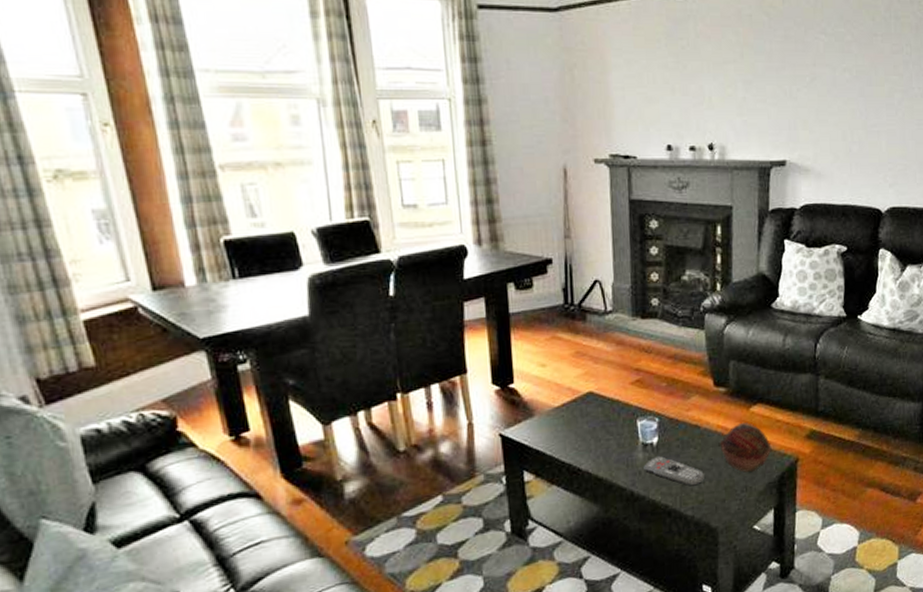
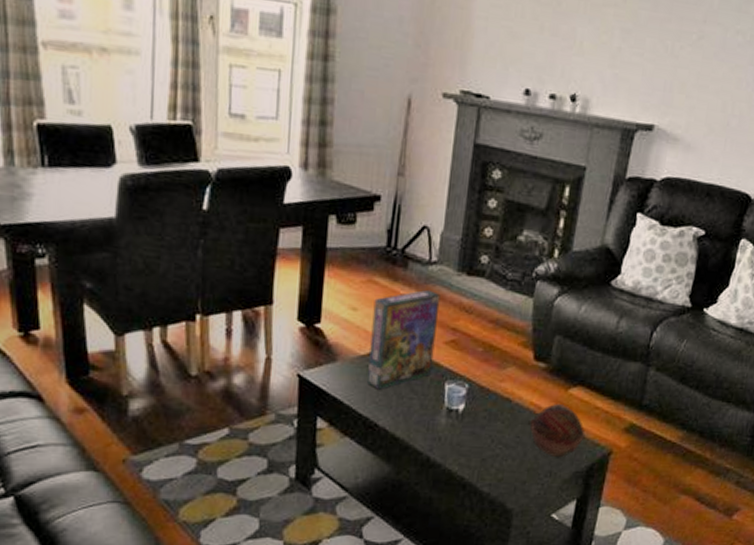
game box: none [560,337,623,436] -> present [367,289,441,390]
remote control: present [644,456,706,487] -> none [444,425,509,462]

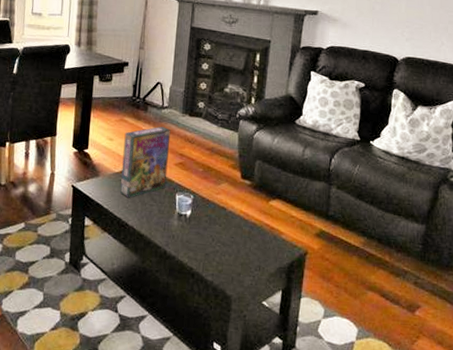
decorative ball: present [528,404,585,458] -> none [240,212,285,256]

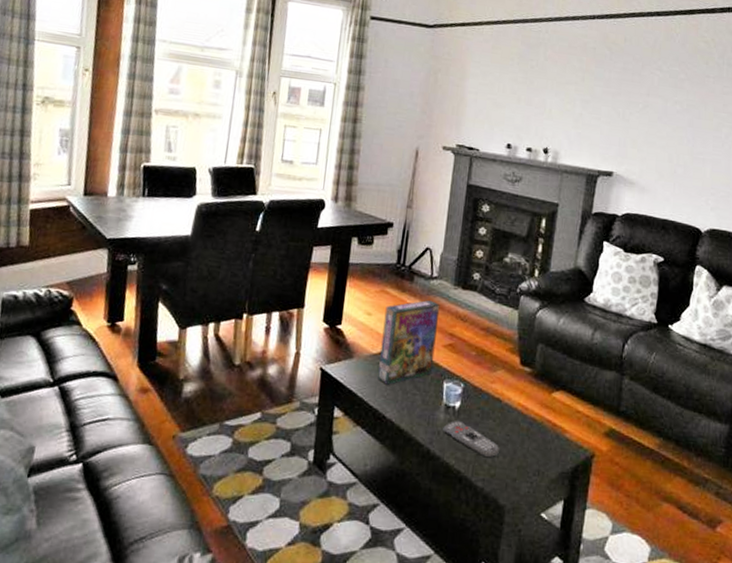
remote control: none [177,226,226,257] -> present [443,421,500,458]

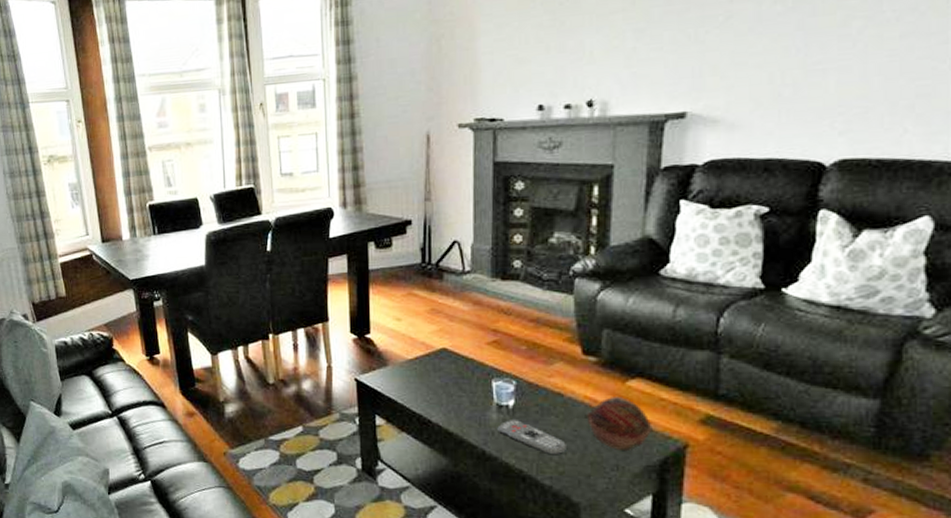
game box: present [378,299,440,385] -> none [415,296,478,389]
decorative ball: none [517,406,569,458] -> present [585,397,653,452]

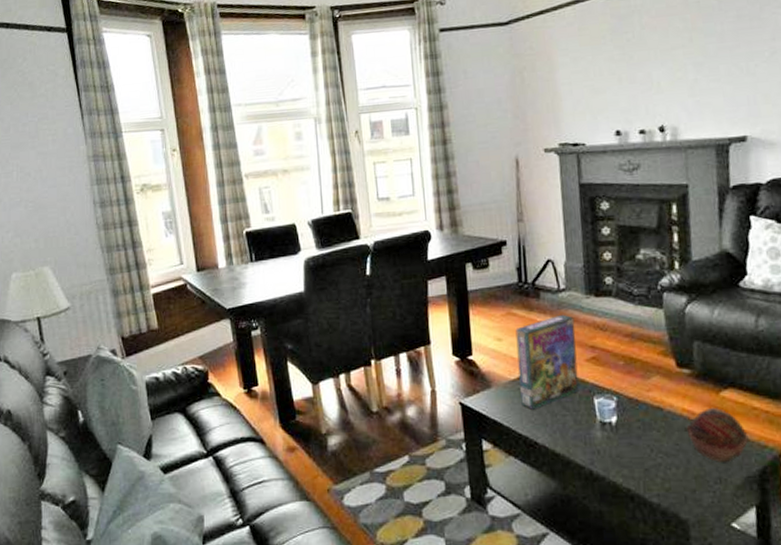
game box: none [415,296,478,389] -> present [515,314,579,410]
remote control: present [497,420,568,455] -> none [602,437,671,472]

